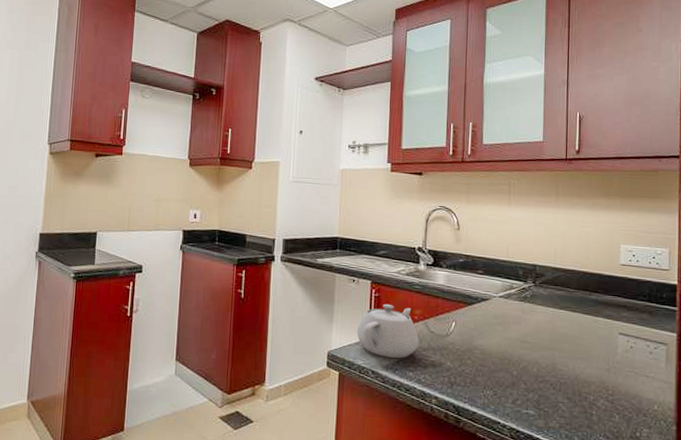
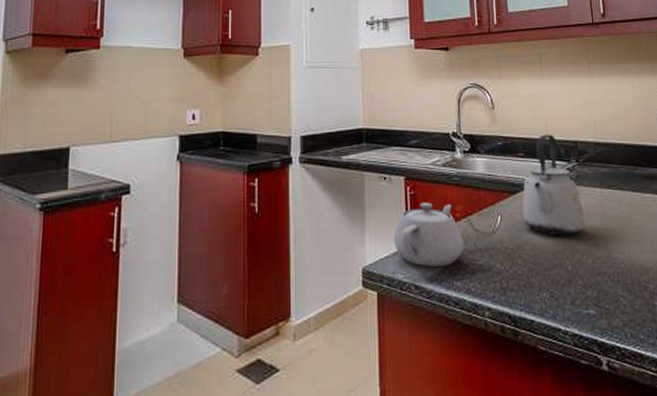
kettle: none [476,256,535,346] -> present [522,134,586,236]

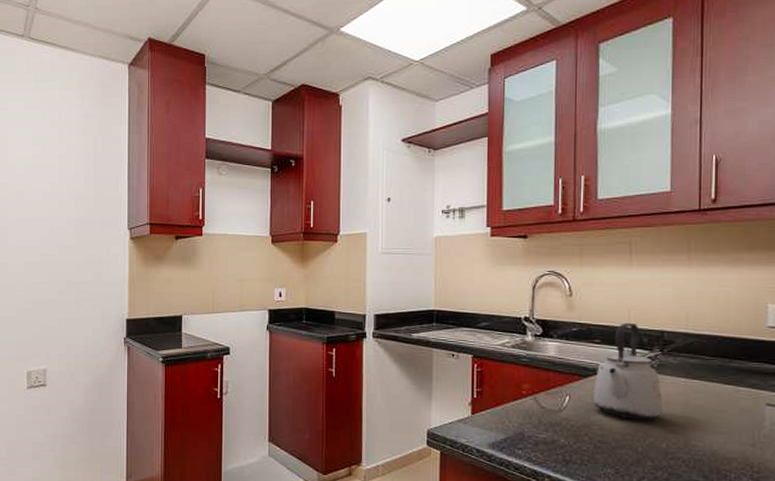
teapot: present [393,202,465,267] -> none [458,378,529,436]

